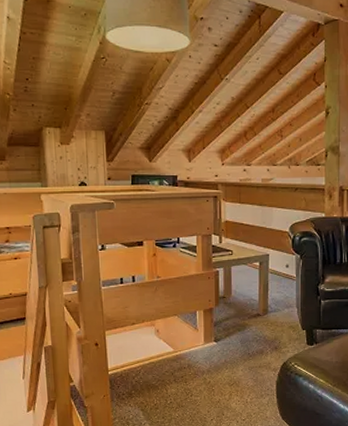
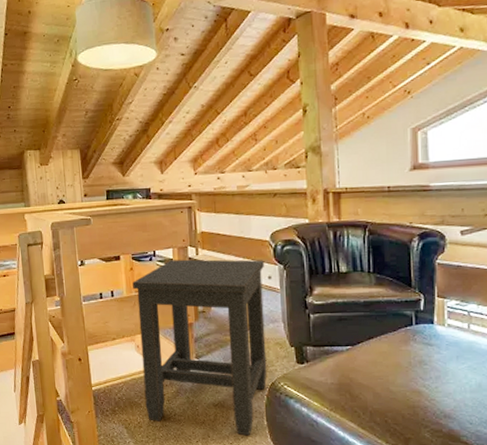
side table: none [155,247,283,412] -> present [132,259,267,436]

